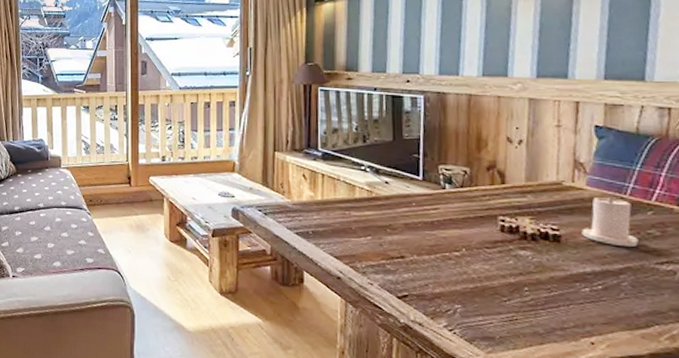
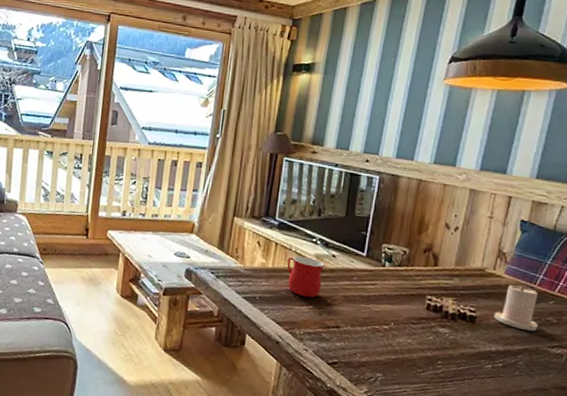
mug: none [337,185,378,229] -> present [287,256,324,298]

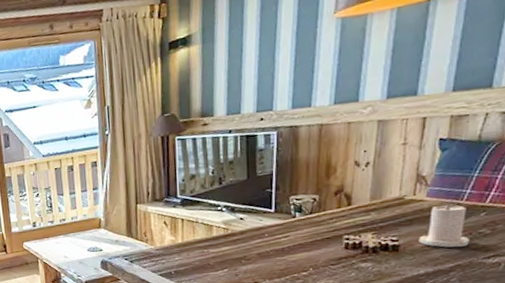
mug: present [287,256,324,298] -> none [196,225,234,263]

